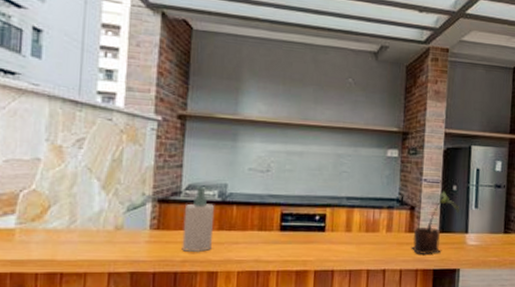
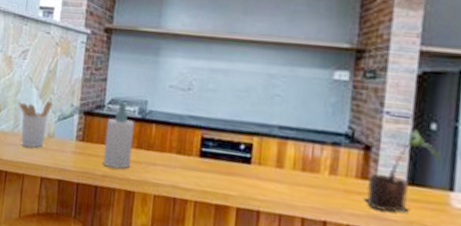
utensil holder: none [74,191,119,242] -> present [18,100,53,148]

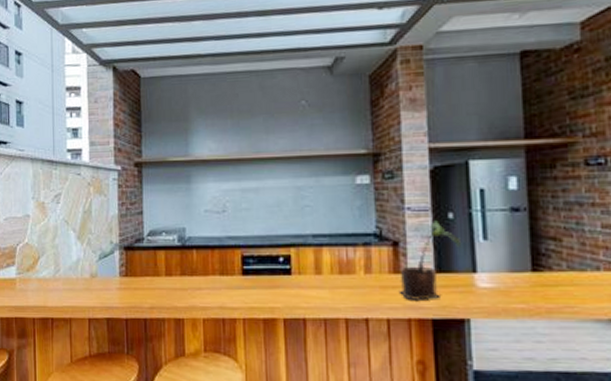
utensil holder: present [18,100,53,148] -> none [57,241,92,290]
soap bottle: present [102,101,135,170] -> none [148,232,177,300]

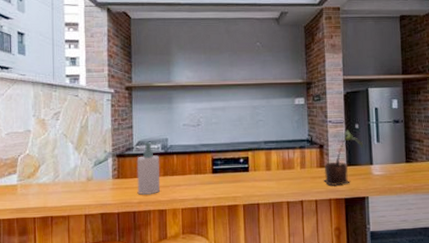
soap bottle: none [148,232,177,300] -> present [136,142,160,195]

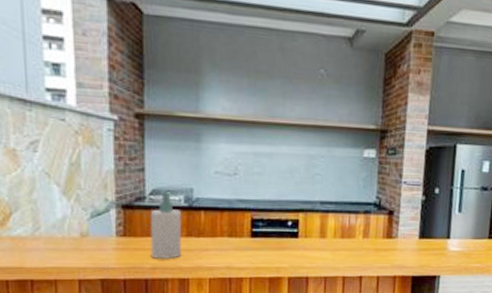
potted plant: present [323,130,363,186] -> none [389,194,442,261]

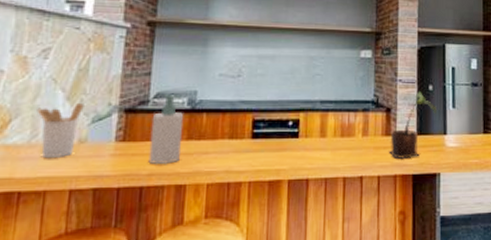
utensil holder: none [35,197,81,250] -> present [37,102,84,157]
potted plant: none [389,194,442,261] -> present [388,91,437,159]

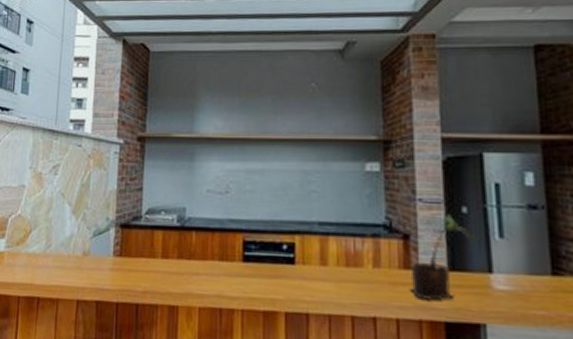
utensil holder: present [37,102,84,157] -> none [50,216,87,268]
soap bottle: present [148,95,184,165] -> none [143,211,174,284]

